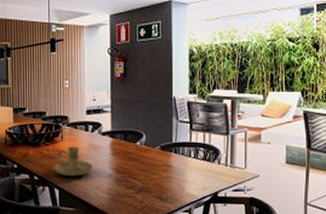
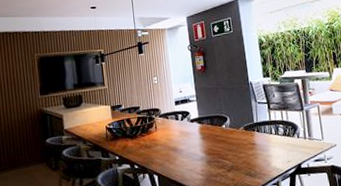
candle holder: present [54,146,92,177] -> none [152,134,186,163]

